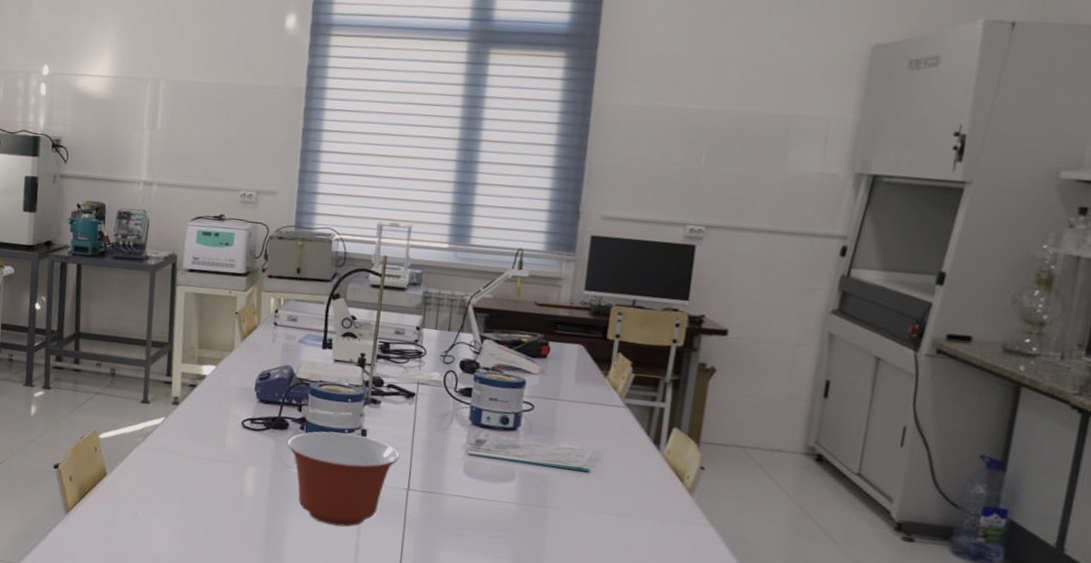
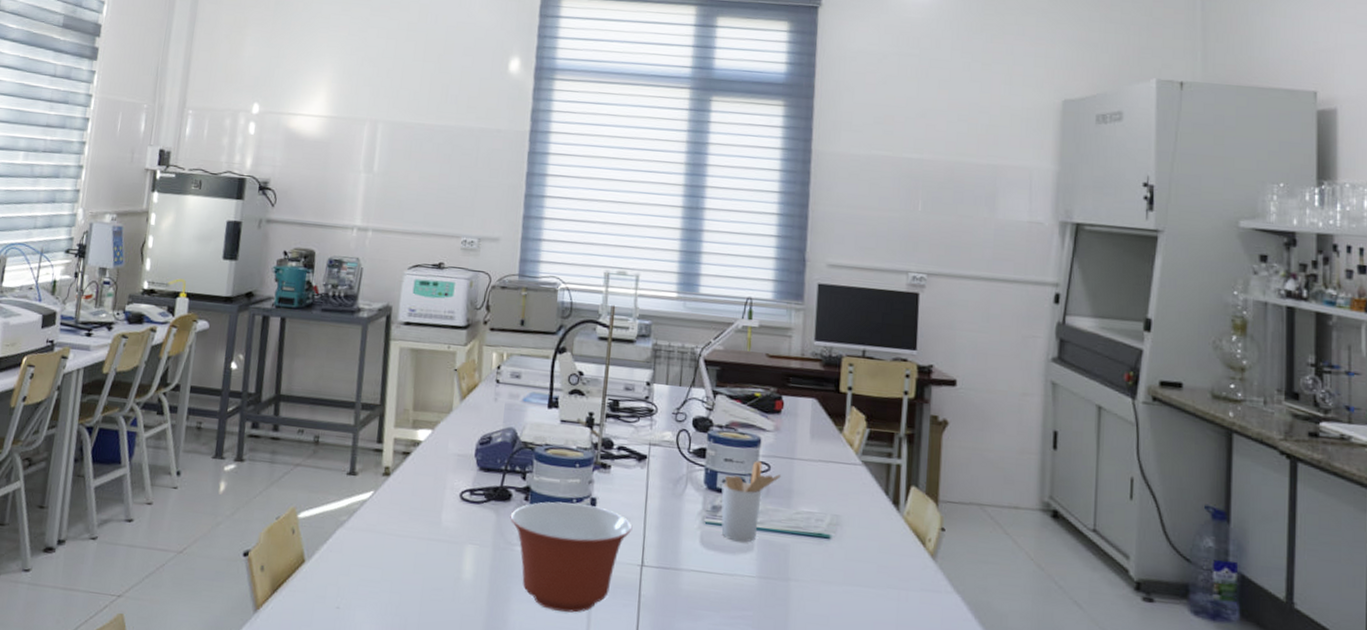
utensil holder: none [484,400,544,473] -> present [721,460,781,543]

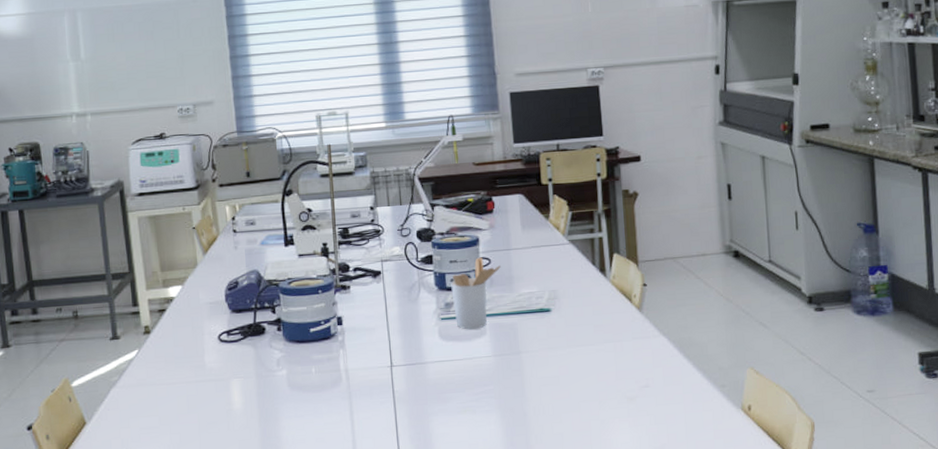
mixing bowl: present [510,501,633,613] -> none [267,324,378,420]

